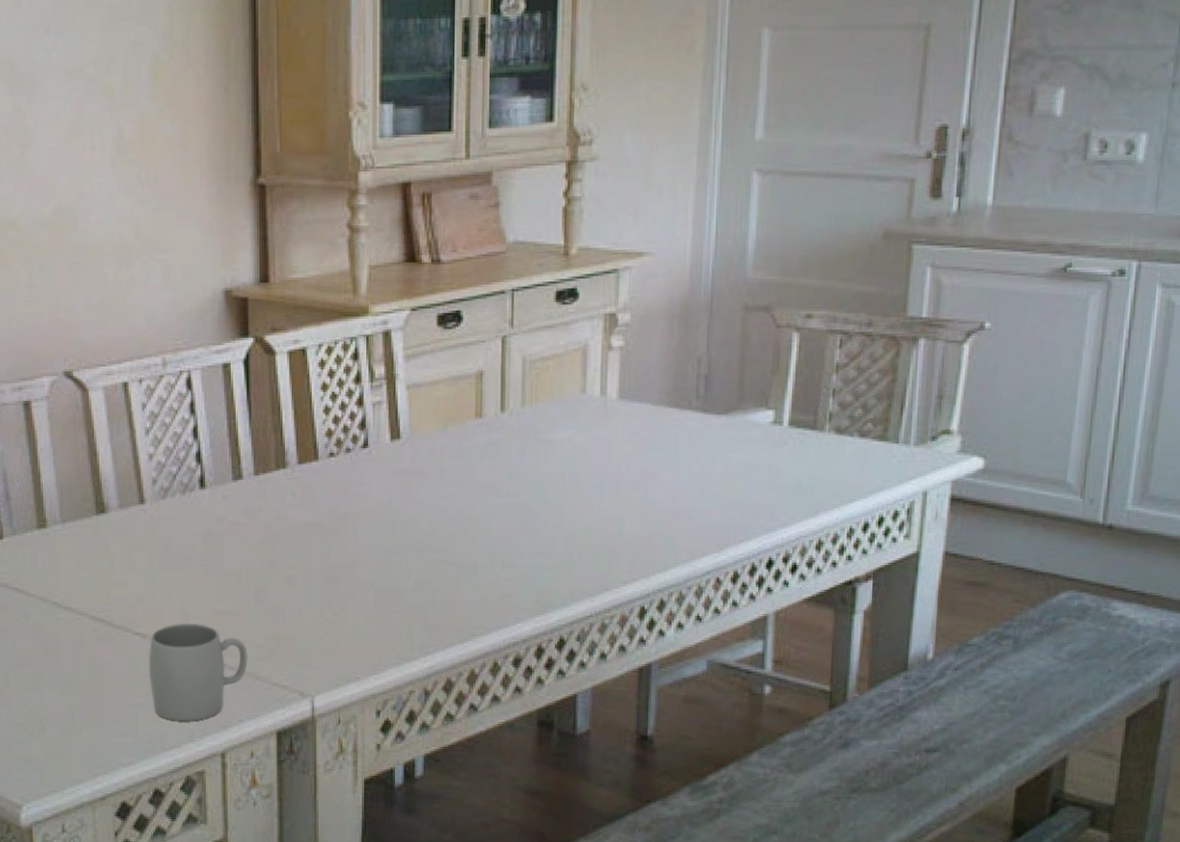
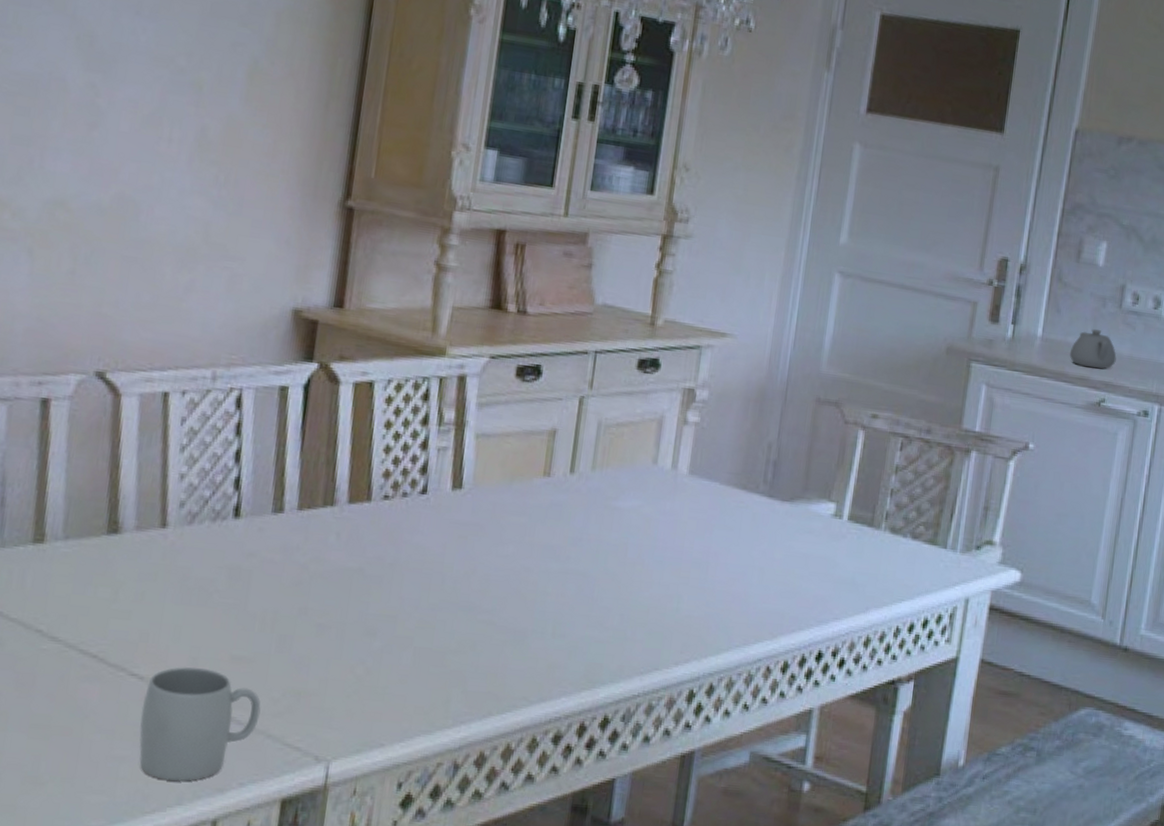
teapot: none [1026,188,1083,231] -> present [1069,329,1117,369]

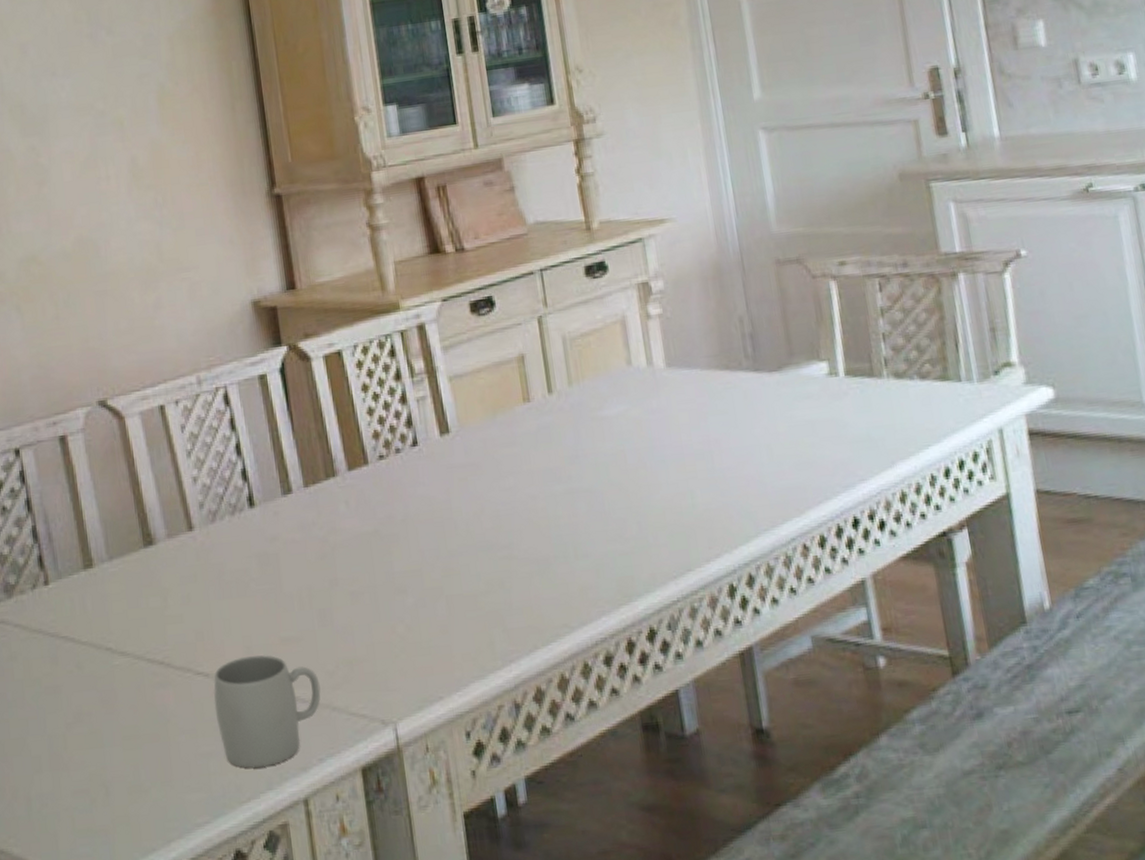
teapot: present [1069,329,1117,369] -> none [1036,113,1092,156]

